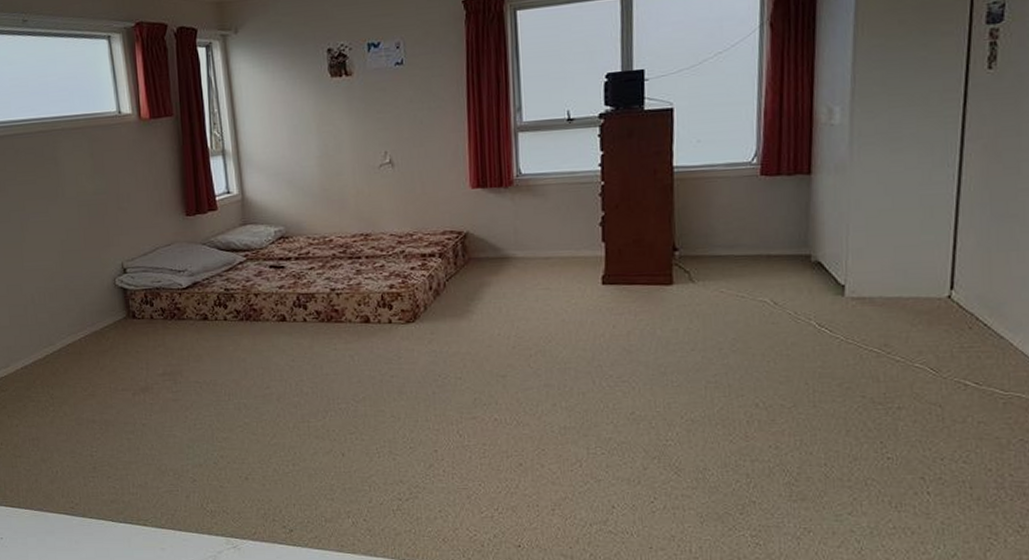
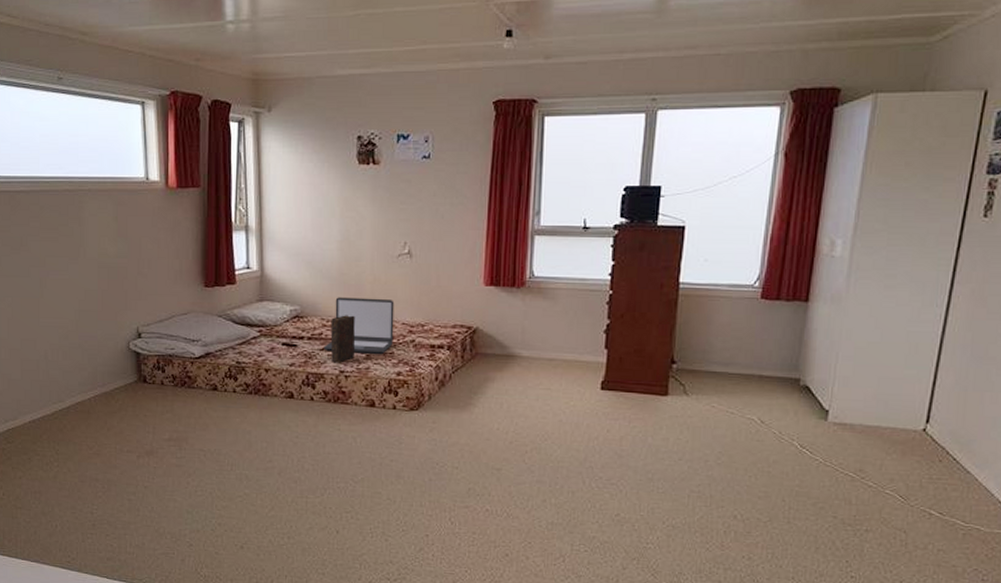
laptop: none [312,211,383,270] -> present [324,297,395,354]
book: none [317,231,345,281] -> present [330,315,356,363]

